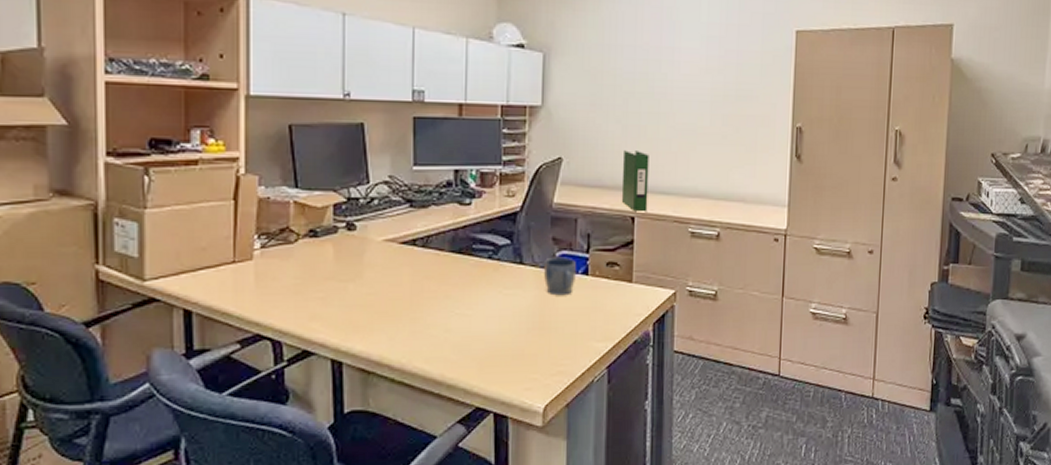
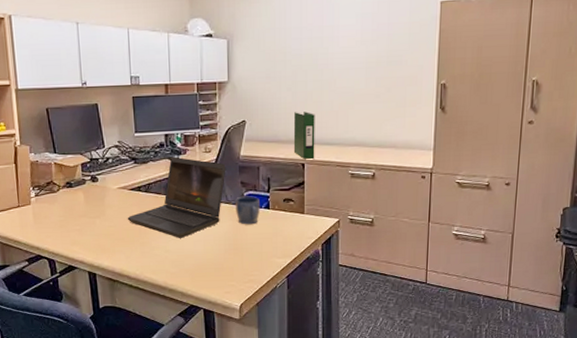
laptop computer: none [394,200,534,313] -> present [127,156,226,238]

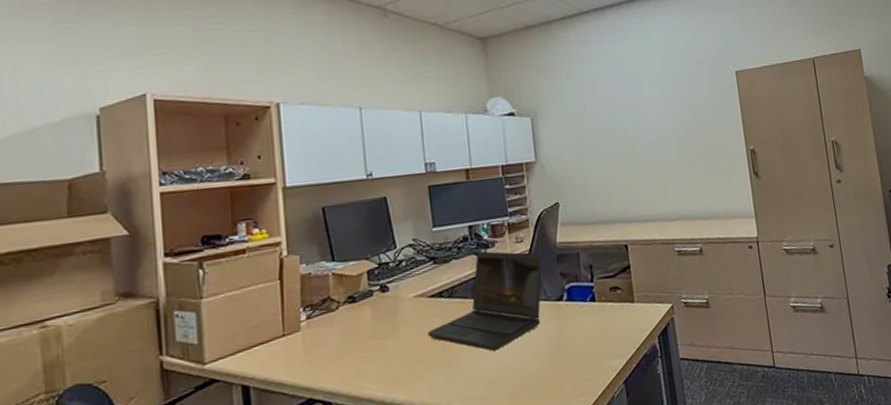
mug: present [235,196,261,225] -> none [555,288,586,324]
binder: present [293,112,315,159] -> none [610,187,638,240]

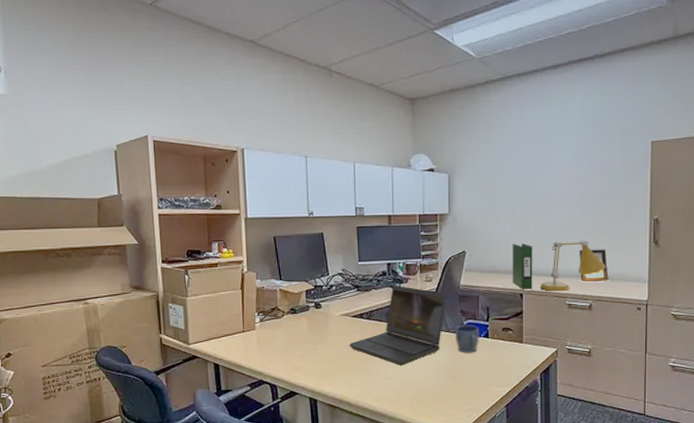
mug: none [555,288,586,324] -> present [454,324,480,353]
binder: none [610,187,638,240] -> present [512,243,533,289]
table lamp: none [645,178,710,239] -> present [540,240,605,292]
picture frame: none [681,185,715,224] -> present [579,249,608,282]

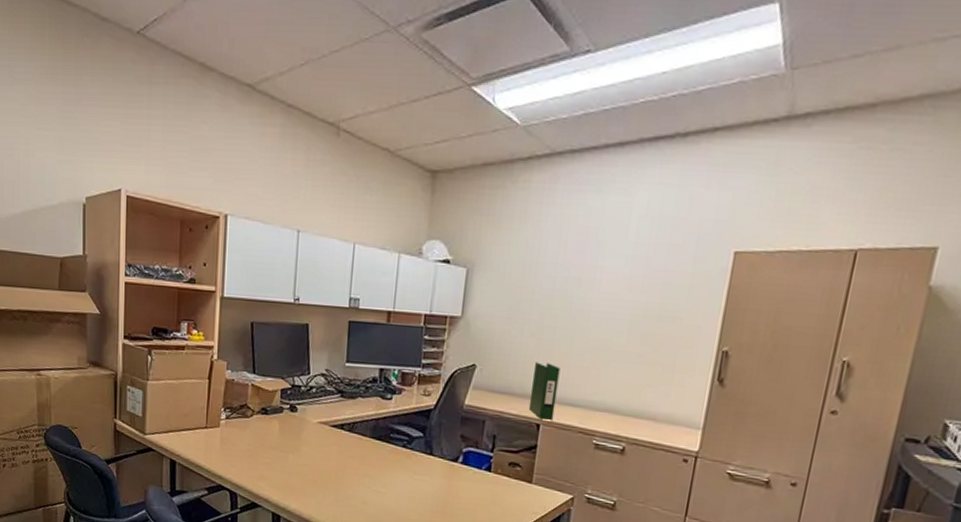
laptop computer: present [349,285,447,365] -> none [324,395,446,491]
mug: present [454,324,480,353] -> none [449,452,481,487]
table lamp: present [540,240,605,292] -> none [563,365,650,428]
picture frame: present [579,249,608,282] -> none [615,379,654,422]

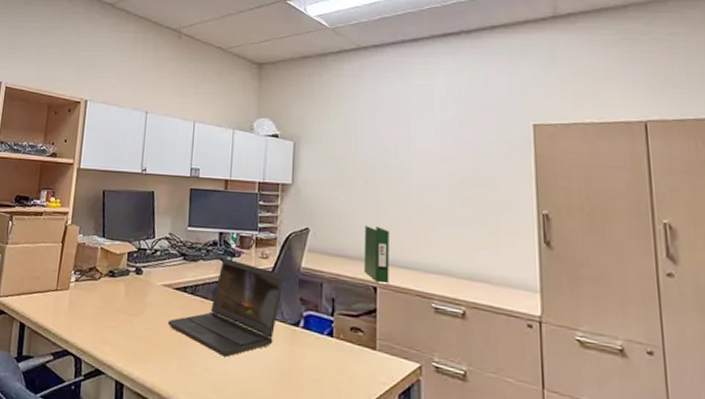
laptop computer: none [324,395,446,491] -> present [167,258,284,357]

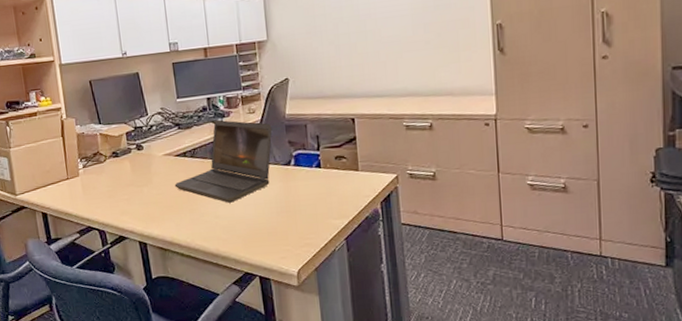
binder: present [363,226,389,283] -> none [339,64,365,114]

